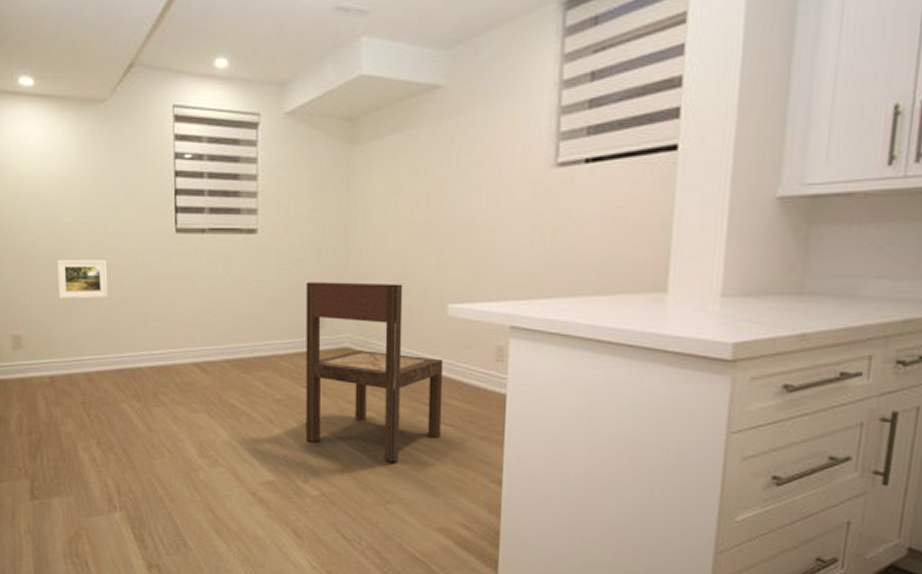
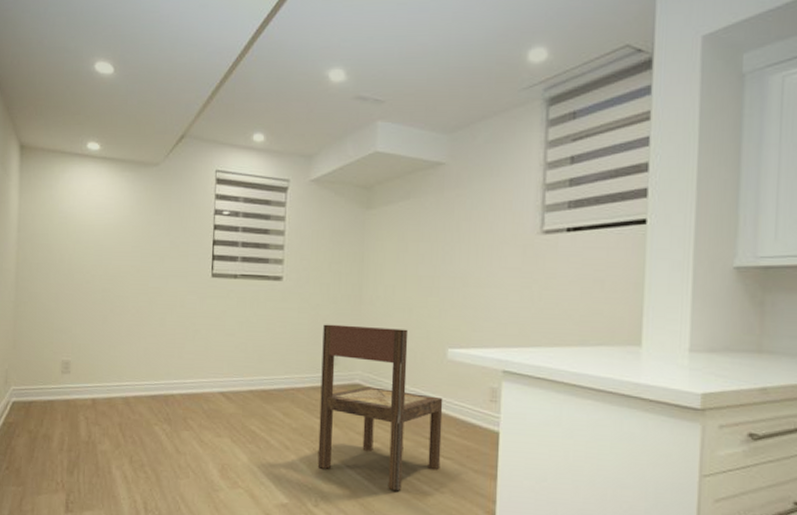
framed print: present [57,259,108,300] -> none [106,296,151,332]

